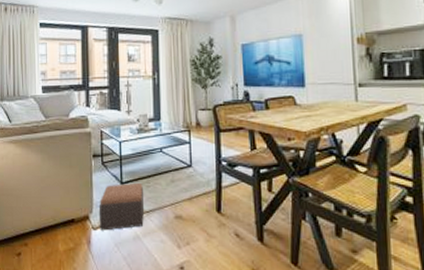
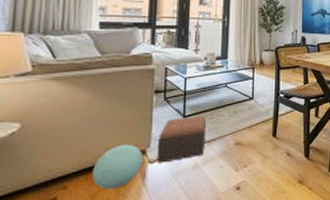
ball: none [46,208,88,252] -> present [92,144,144,190]

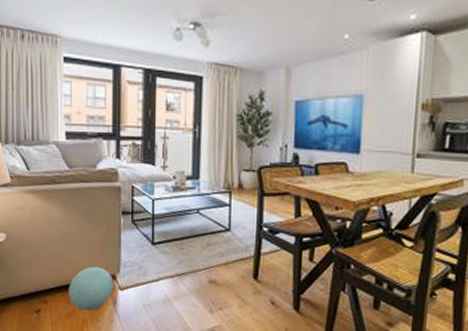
footstool: present [157,115,207,163] -> none [126,244,177,292]

